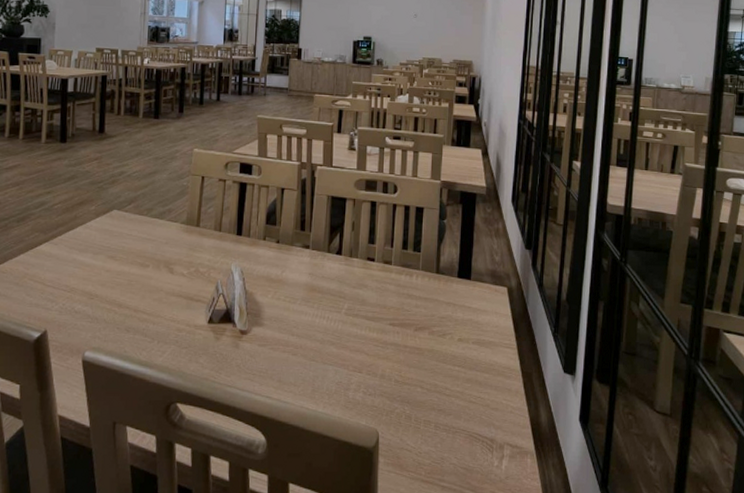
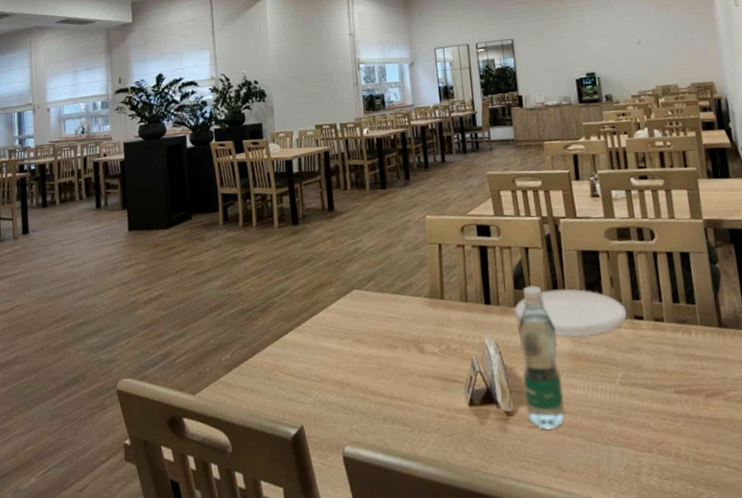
bottle: none [259,223,297,348] -> present [518,285,565,429]
plate: none [262,228,362,273] -> present [514,288,627,338]

